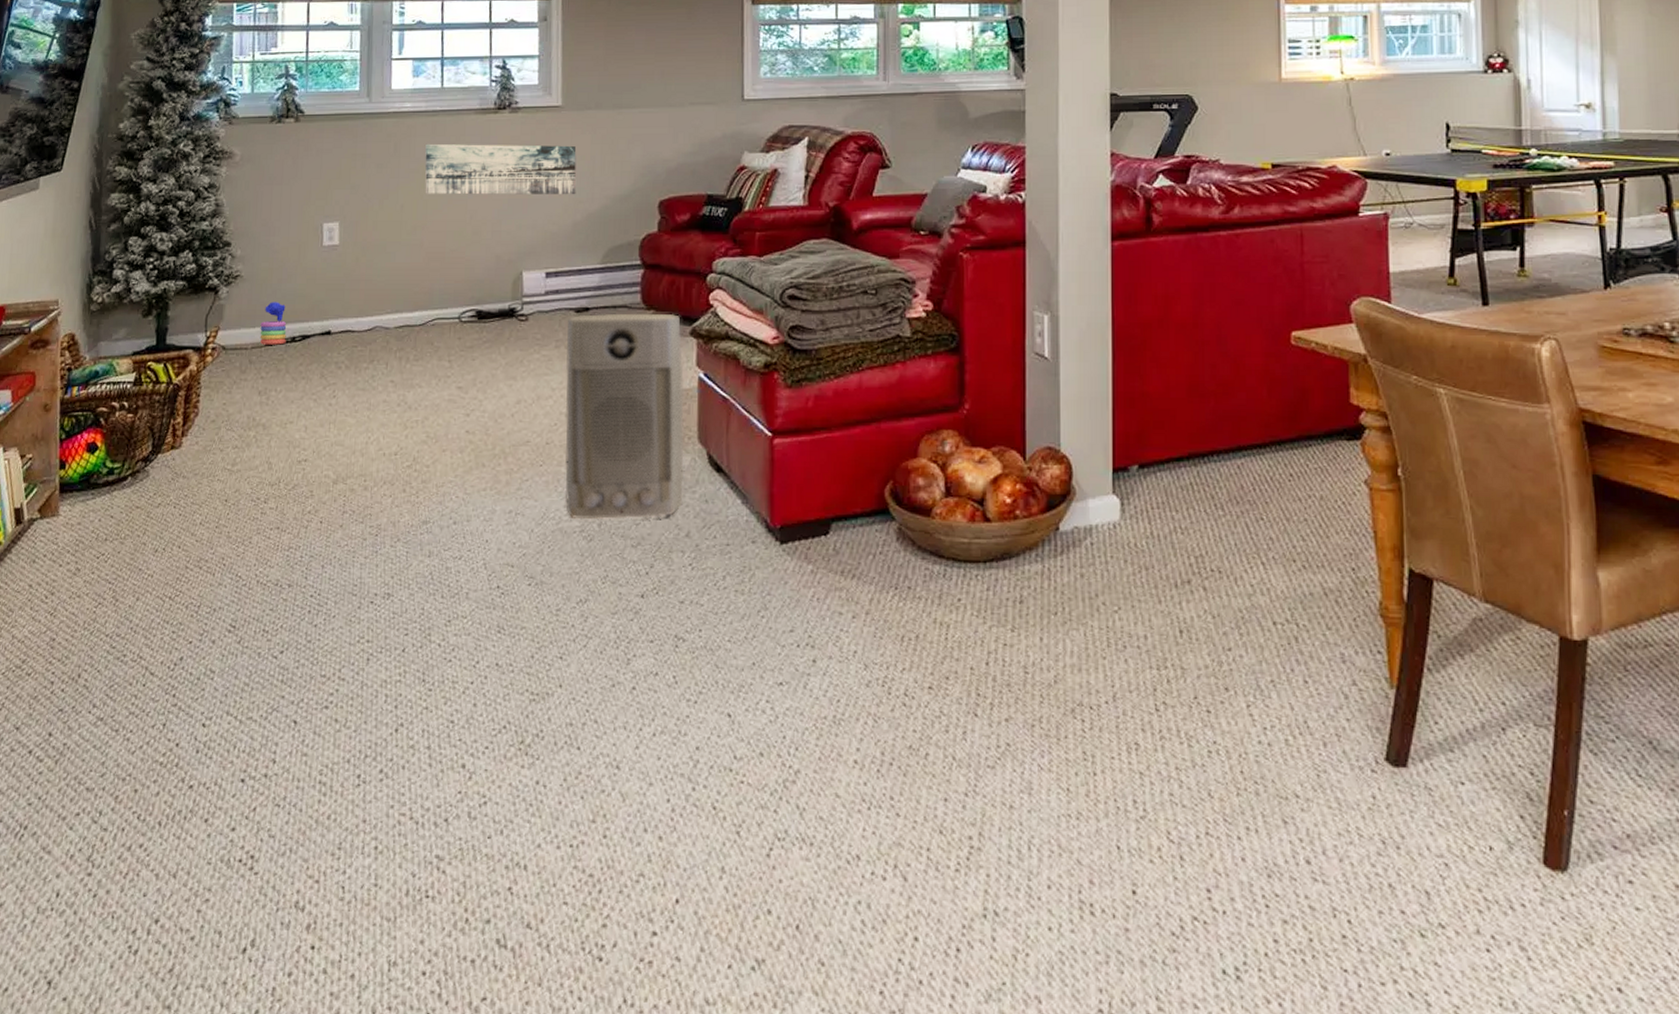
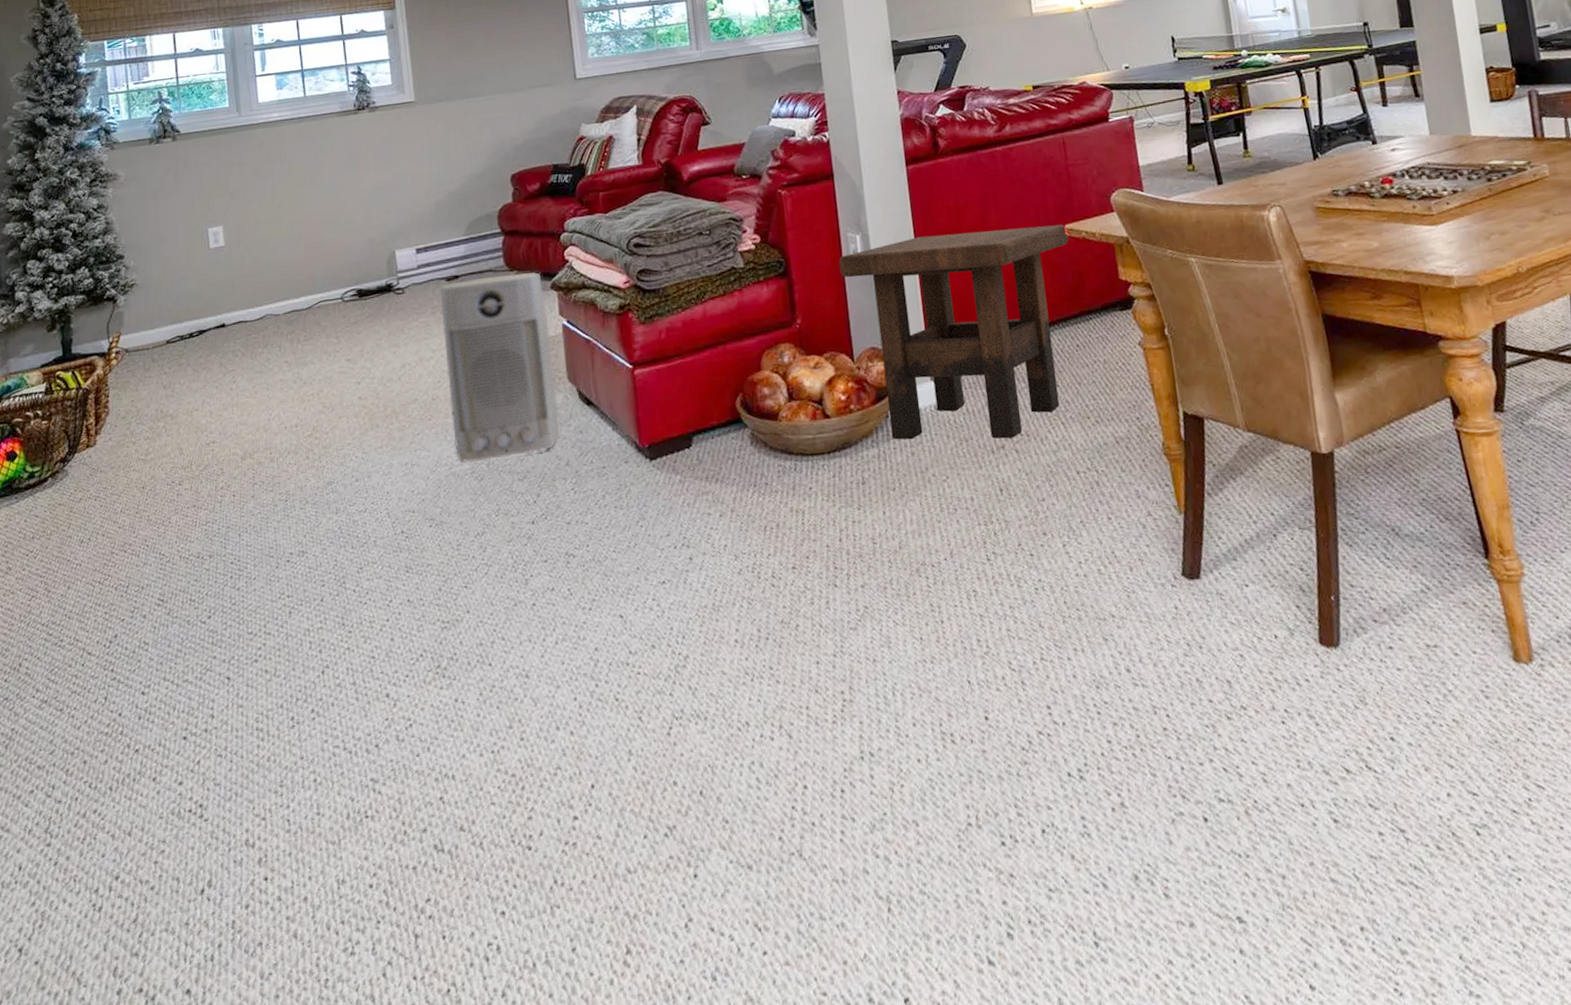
stacking toy: present [260,302,287,345] -> none [159,303,184,344]
wall art: present [425,143,577,195] -> none [295,135,436,192]
side table: none [1021,325,1294,573] -> present [839,224,1069,440]

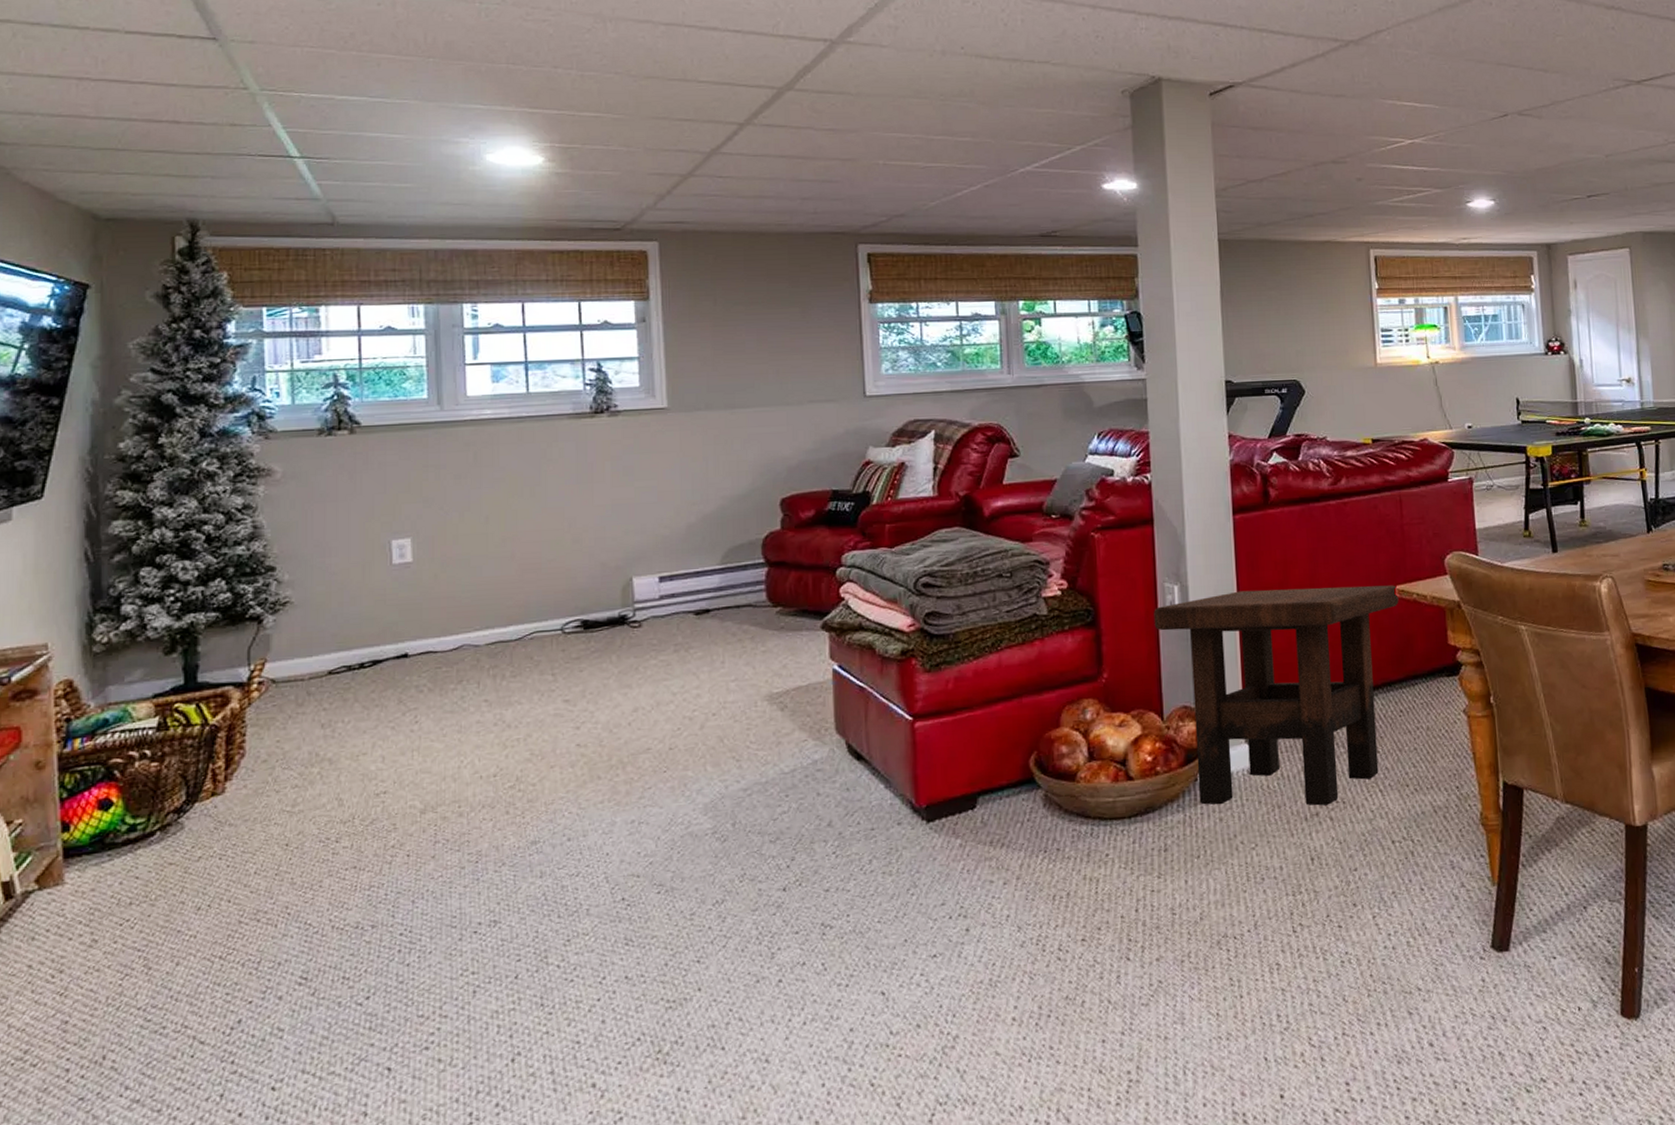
air purifier: present [440,272,560,463] -> none [686,610,824,822]

